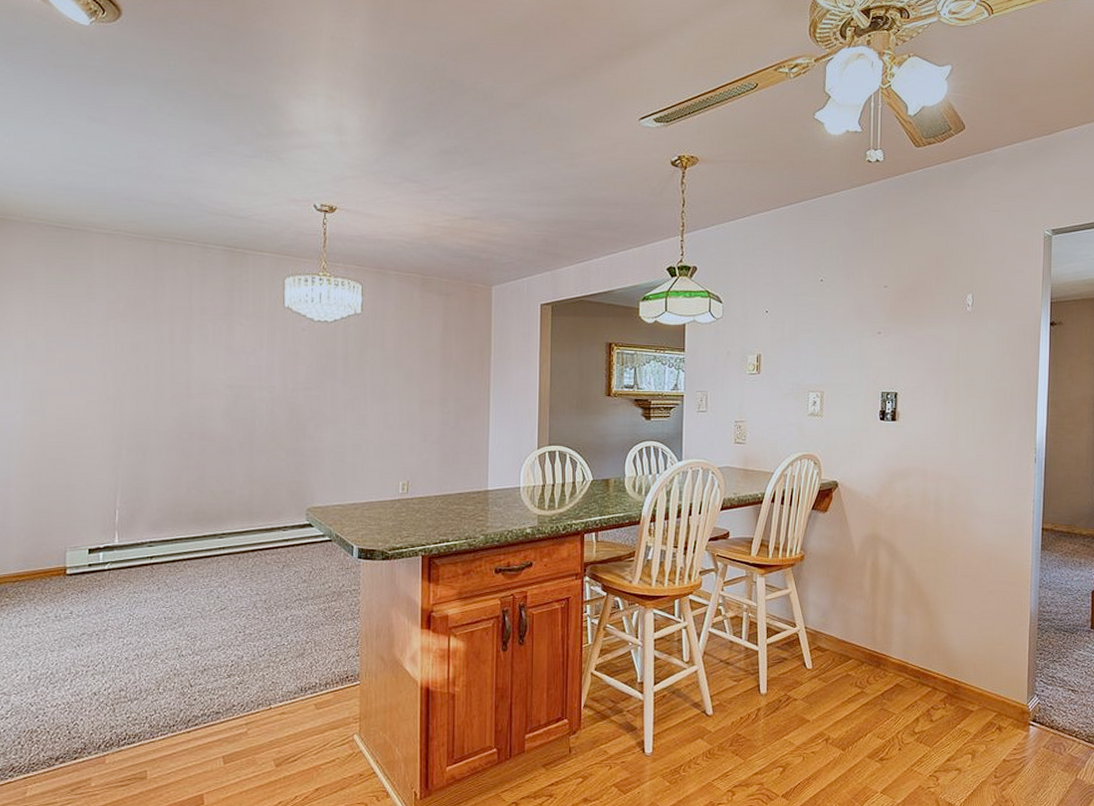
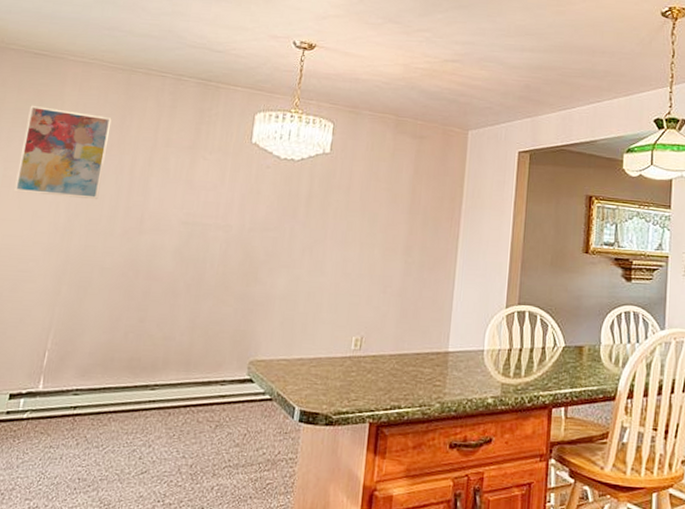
wall art: none [60,279,145,369] -> present [14,105,112,200]

